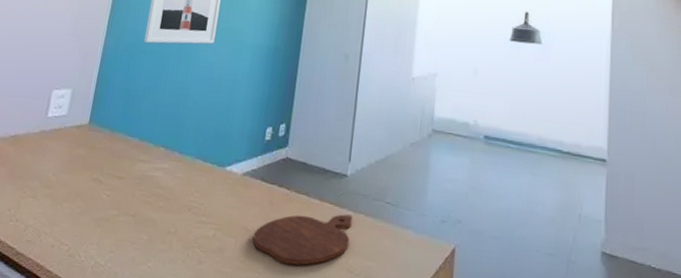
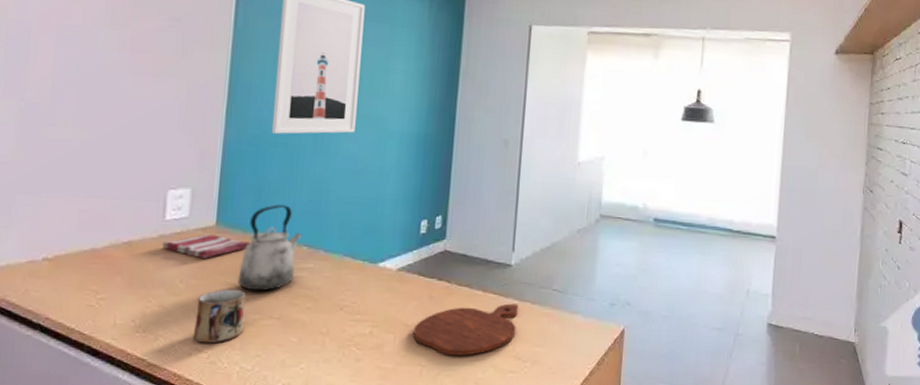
dish towel: none [42,131,117,154] -> present [162,234,251,258]
mug: none [58,184,107,237] -> present [194,289,245,344]
kettle: none [101,107,161,189] -> present [237,204,302,292]

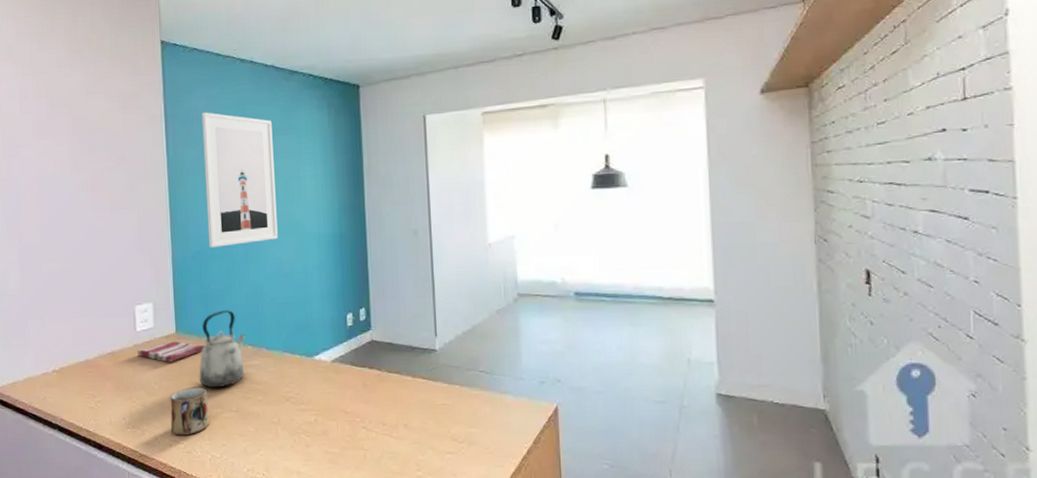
cutting board: present [413,303,518,356] -> none [353,387,449,439]

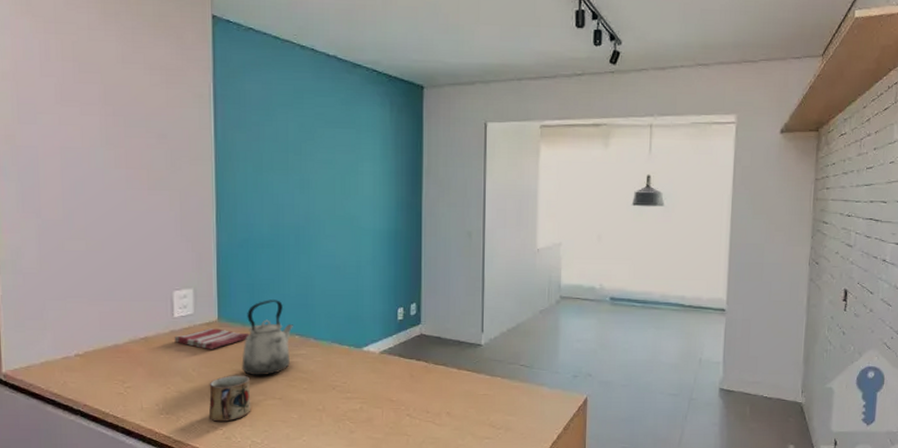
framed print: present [201,112,278,247] -> none [255,96,332,236]

